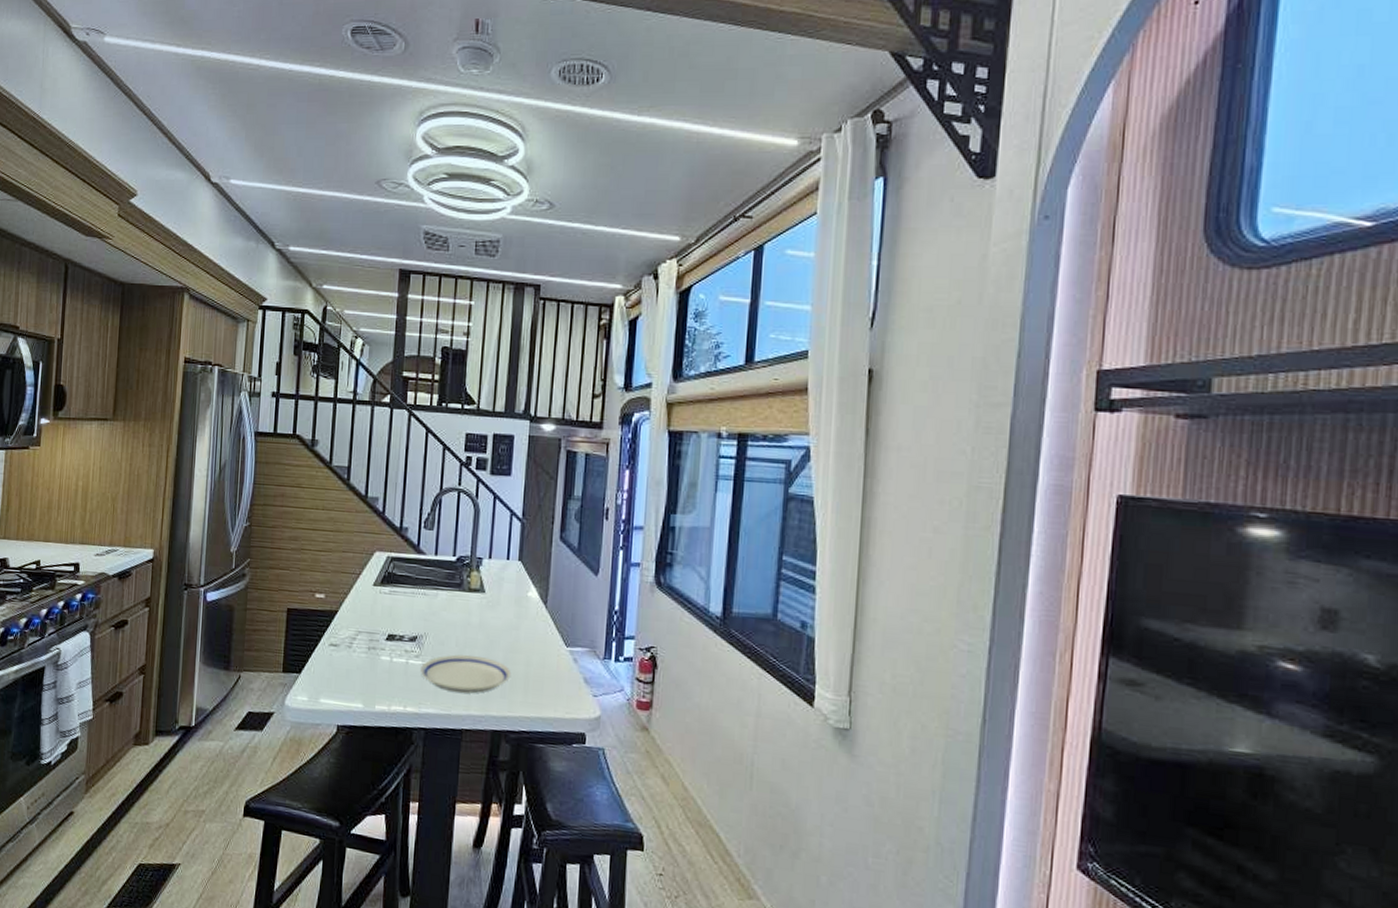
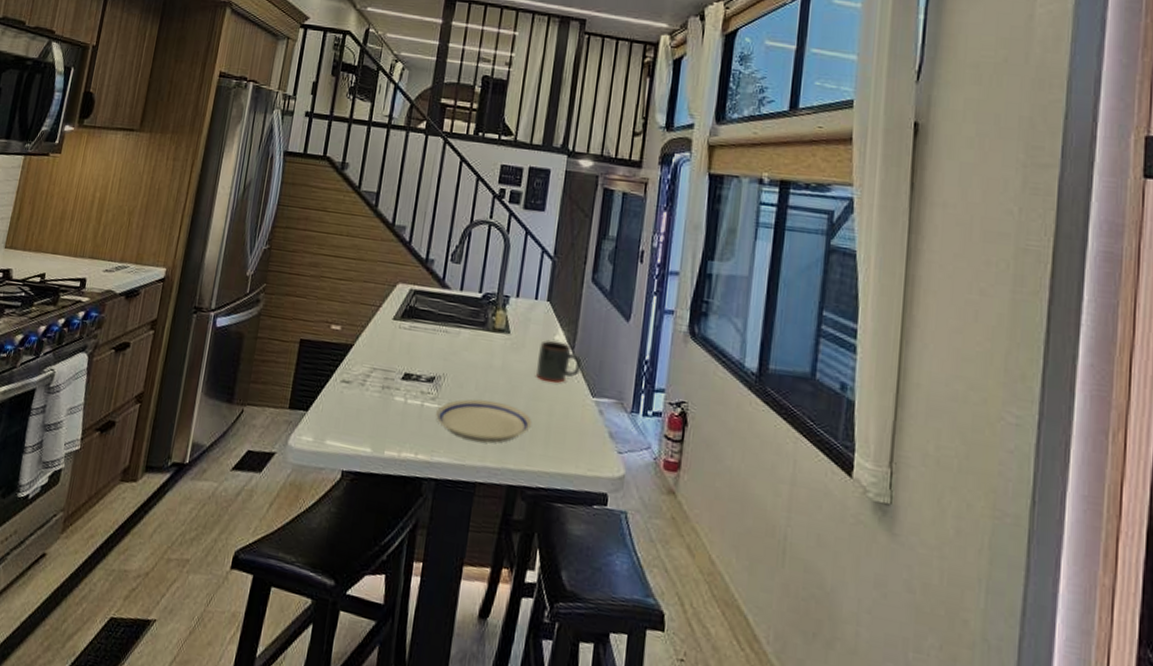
mug: none [512,596,555,636] -> present [536,339,582,383]

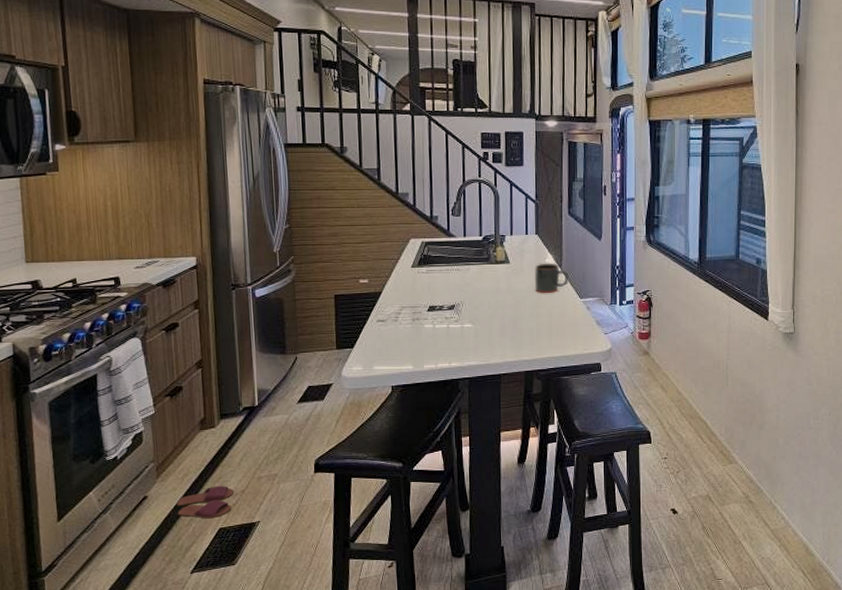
slippers: none [71,558,138,602] -> present [176,485,234,518]
plate: present [436,399,532,443] -> none [461,314,537,345]

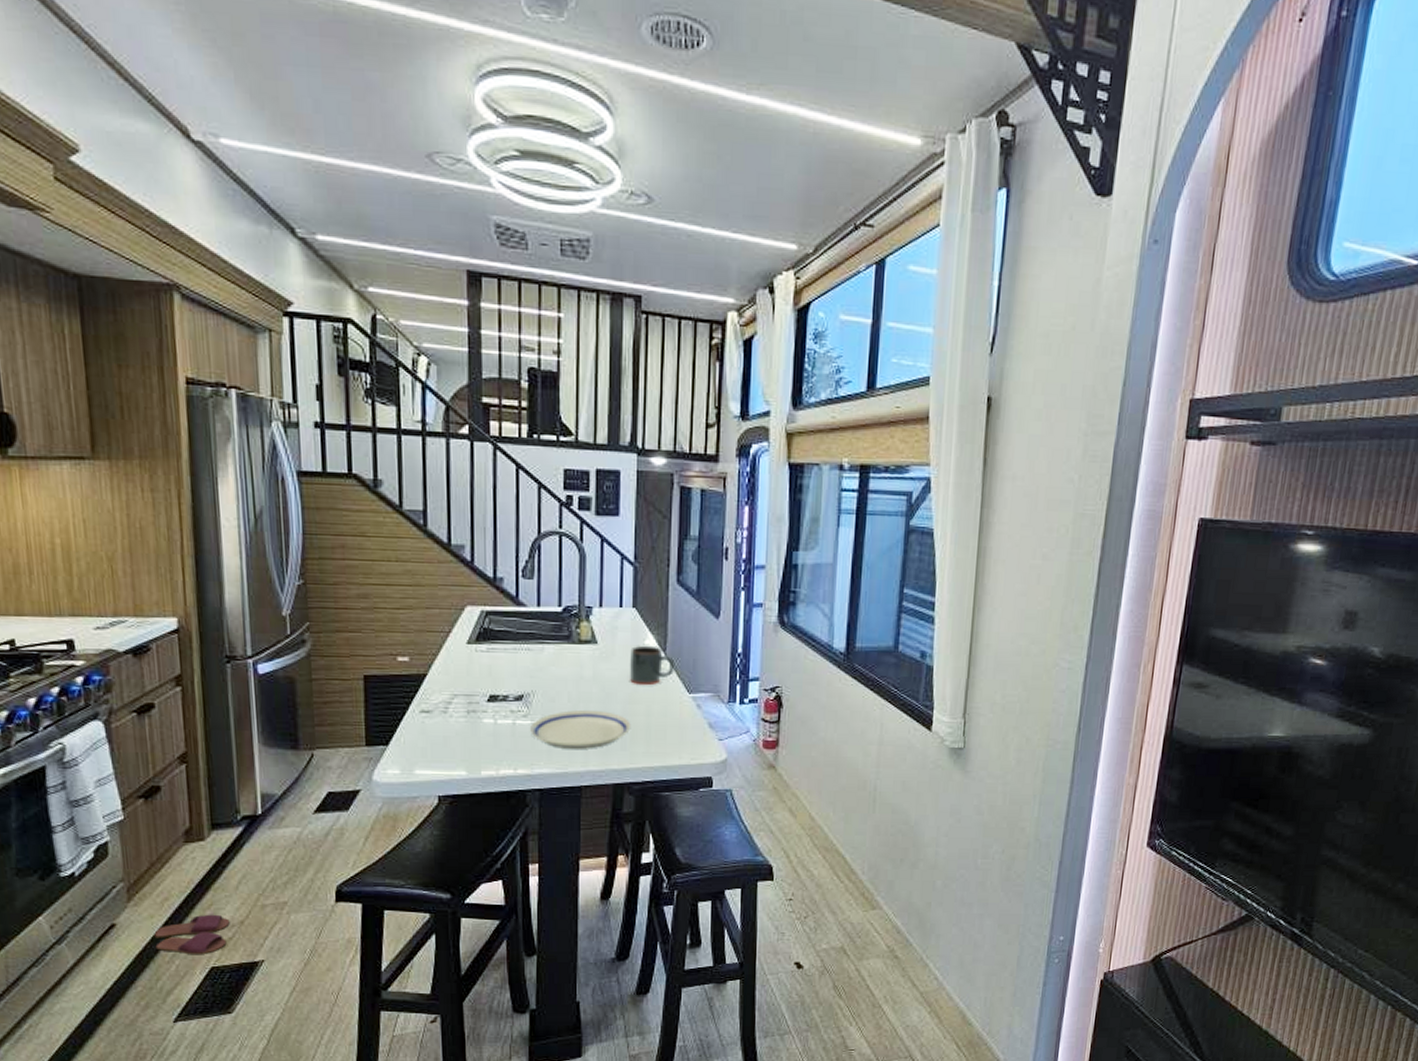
plate: none [461,314,537,345] -> present [530,709,631,749]

